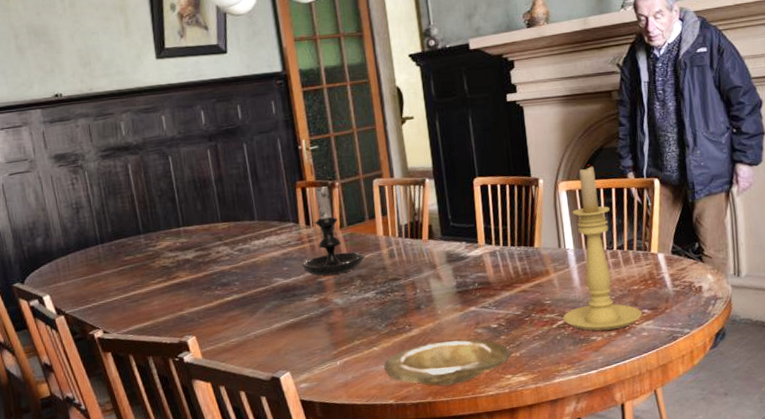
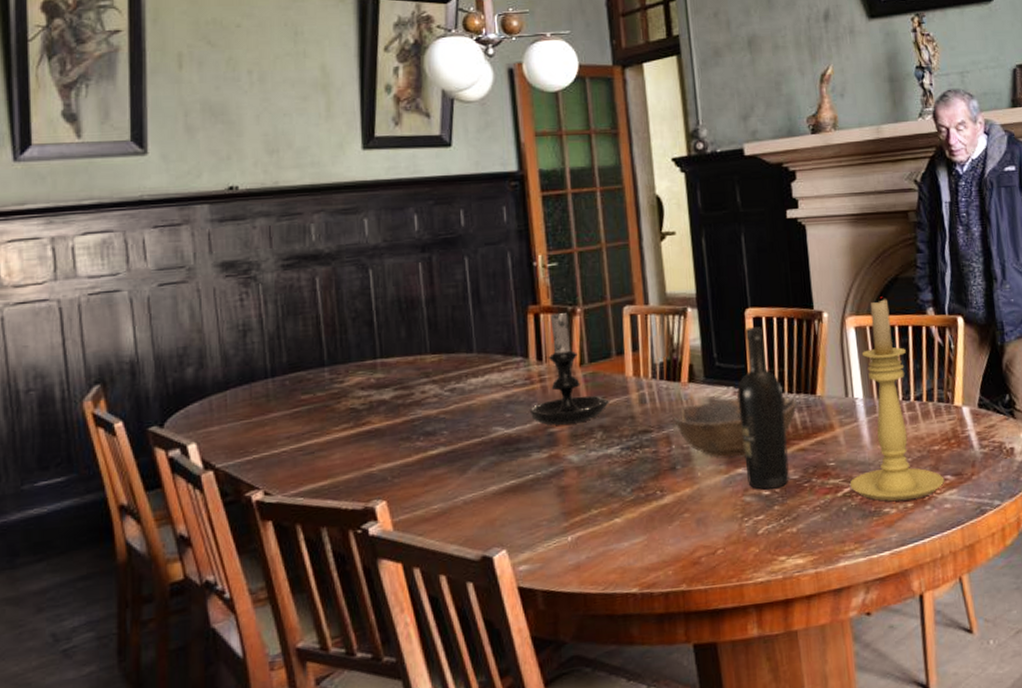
plate: present [384,339,512,386] -> none [627,509,787,570]
bowl: none [417,249,519,298] -> present [673,397,798,457]
wine bottle: none [468,193,513,324] -> present [737,327,789,491]

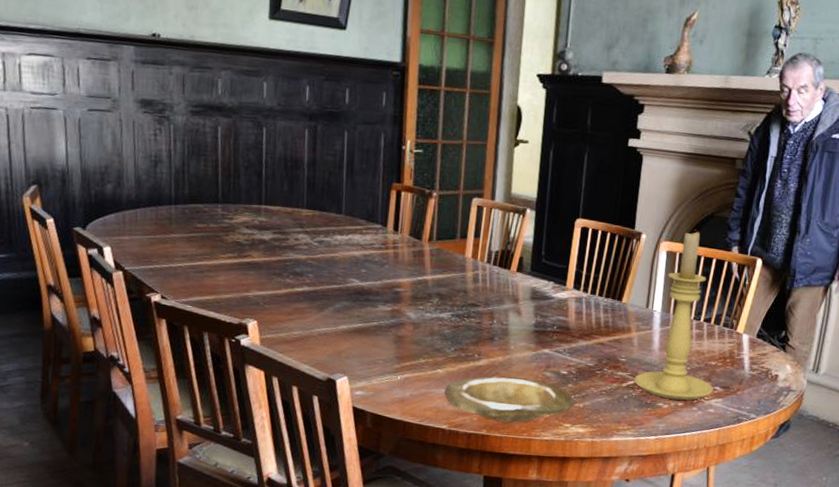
candle holder: present [529,307,611,426] -> none [381,188,449,288]
plate: none [627,509,787,570] -> present [444,376,575,423]
bowl: present [673,397,798,457] -> none [498,290,605,340]
wine bottle: present [737,327,789,491] -> none [550,235,595,371]

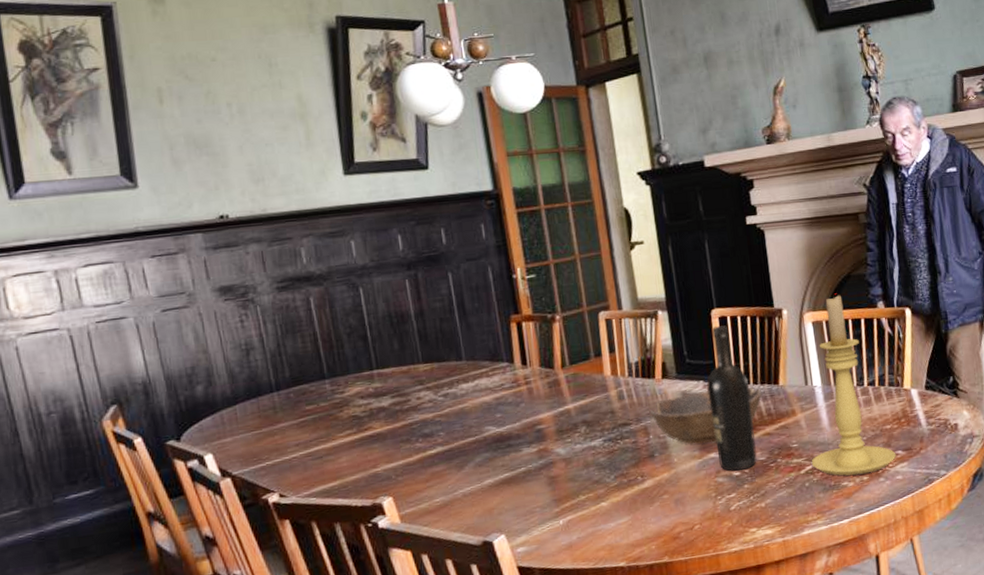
plate: present [444,376,575,423] -> none [613,489,756,544]
bowl: none [498,290,605,340] -> present [649,388,763,444]
wine bottle: none [550,235,595,371] -> present [707,325,757,472]

